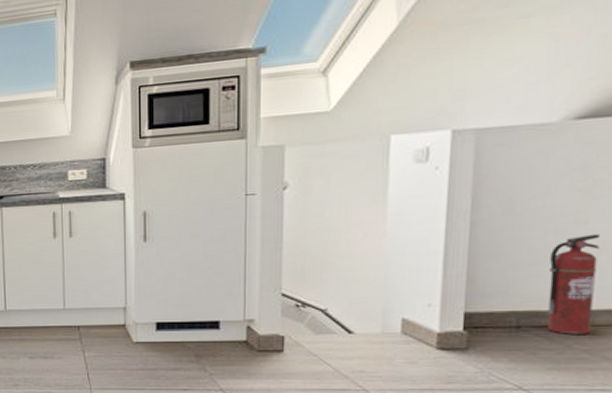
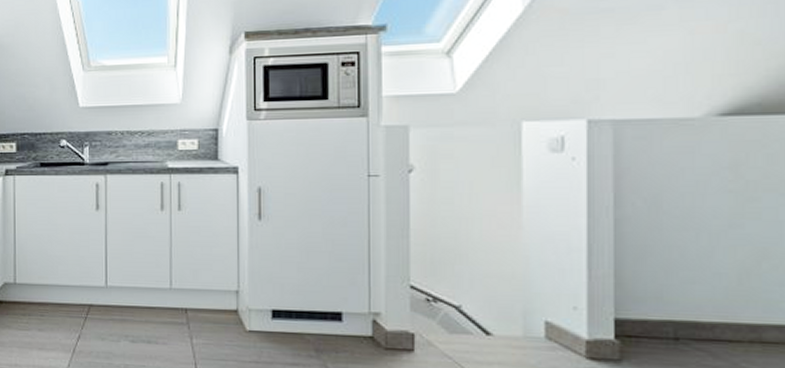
fire extinguisher: present [547,234,601,334] -> none [706,240,760,351]

